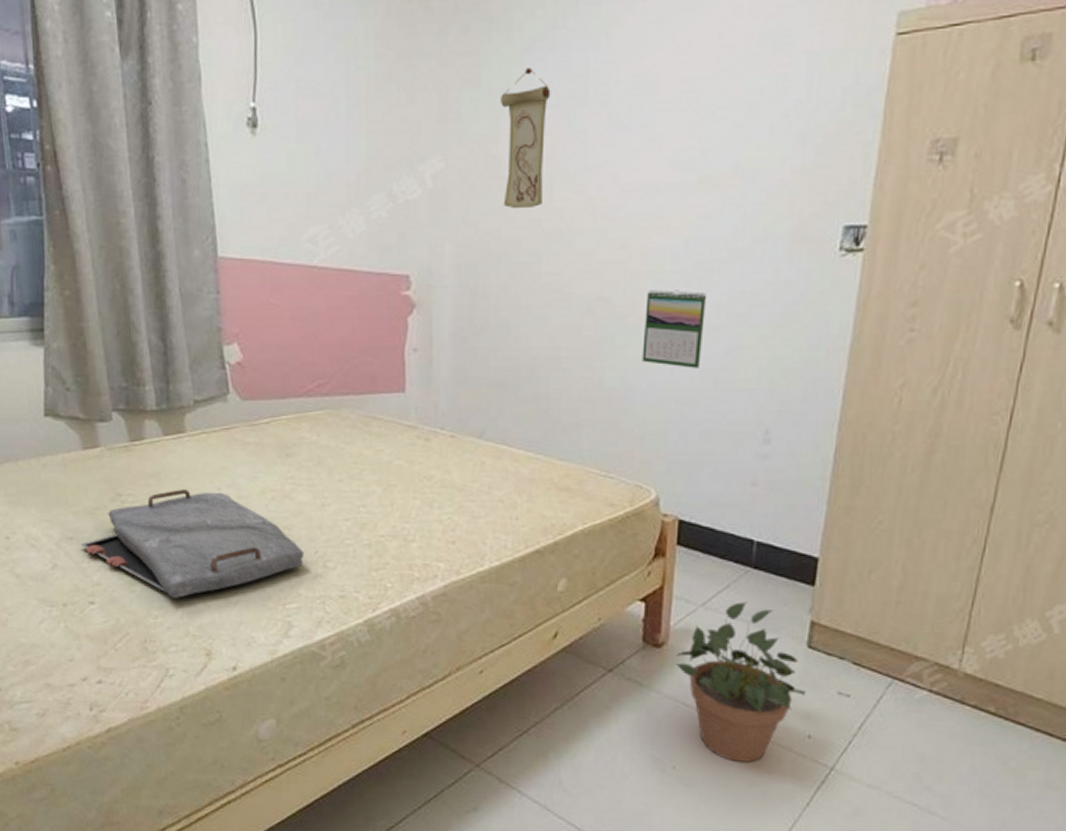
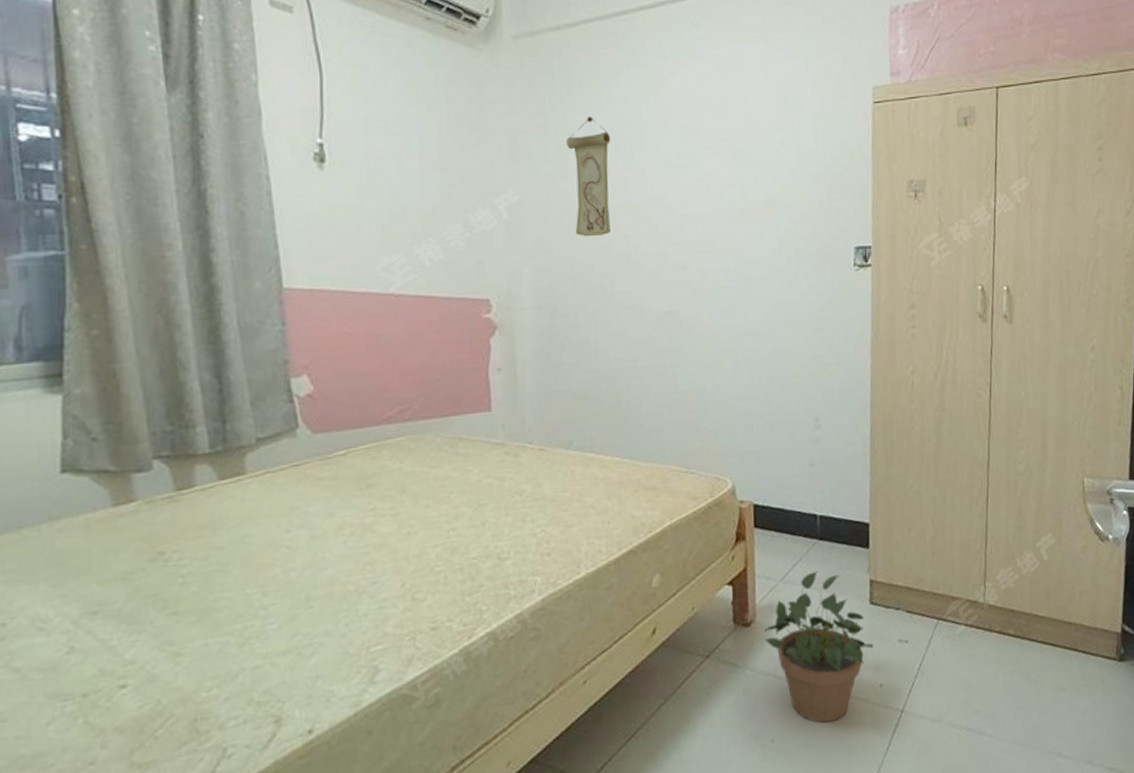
serving tray: present [80,489,305,598] -> none [108,534,390,663]
calendar: present [642,290,707,368] -> none [707,302,758,369]

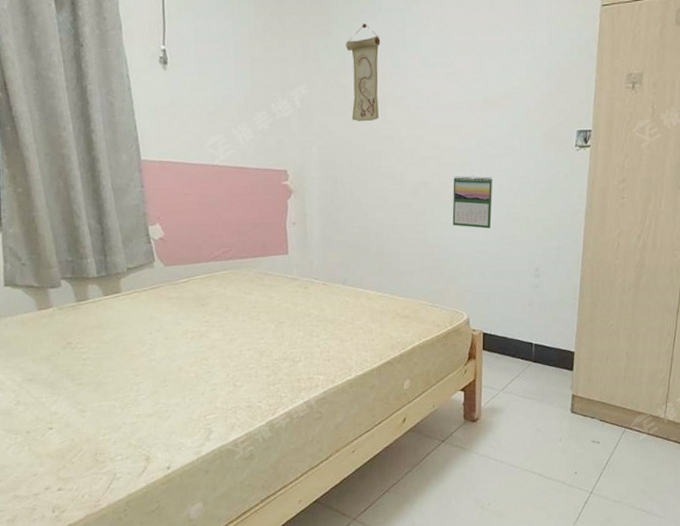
calendar: none [707,302,758,369] -> present [452,175,493,229]
potted plant: present [764,571,874,723] -> none [487,386,572,495]

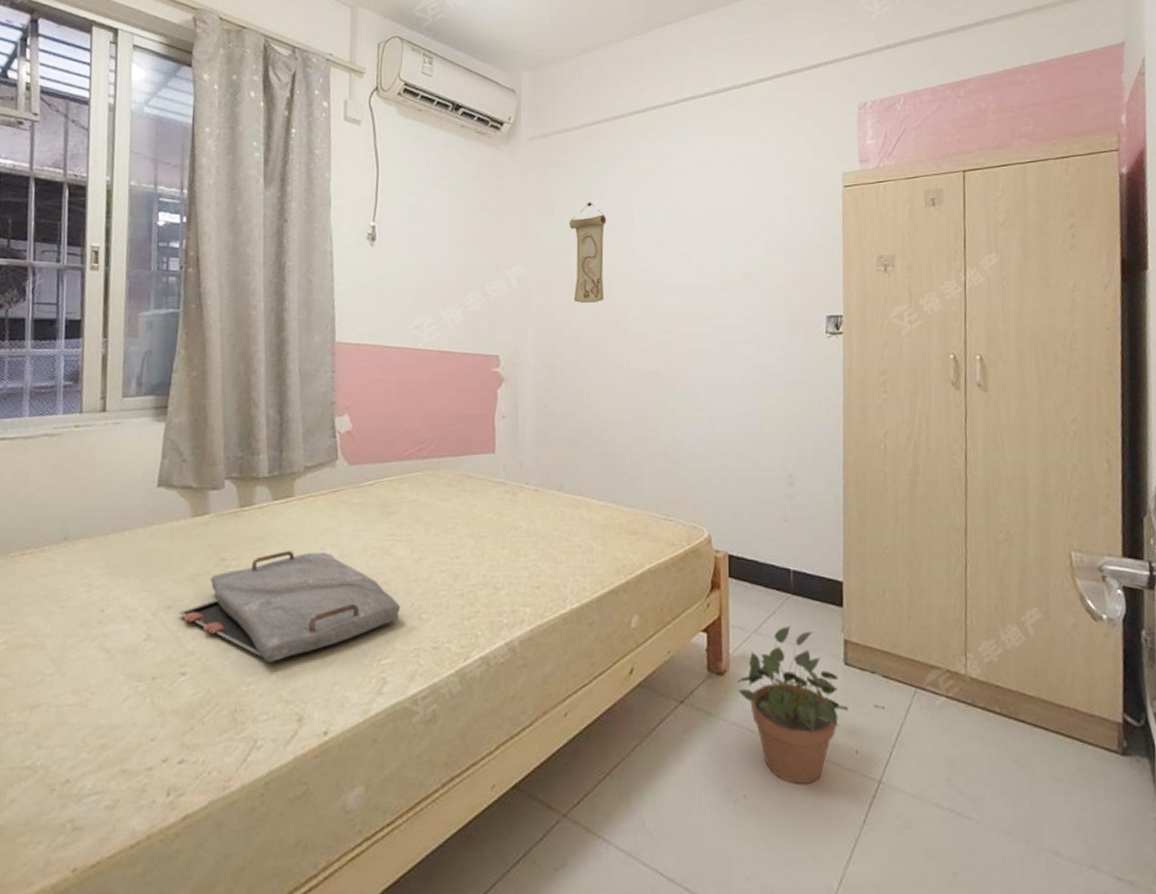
serving tray: none [39,336,219,419] -> present [178,551,401,662]
calendar: present [452,175,493,229] -> none [687,364,734,426]
potted plant: none [487,386,572,495] -> present [737,626,849,784]

